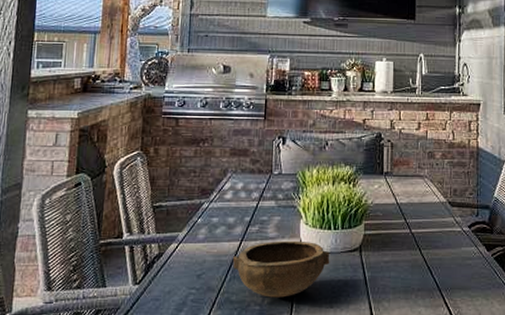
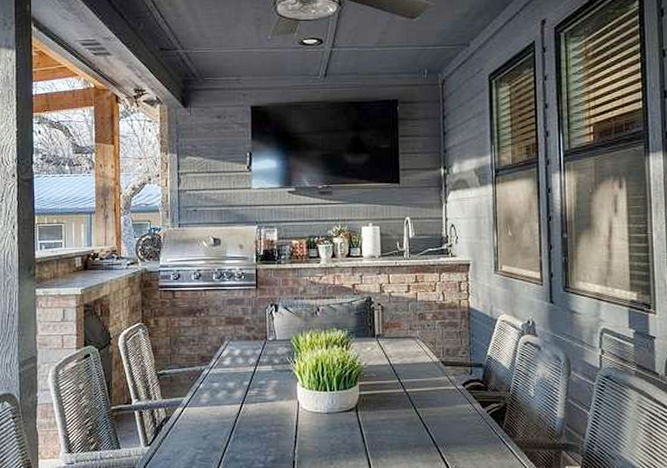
bowl: present [233,240,330,298] -> none [235,402,328,456]

